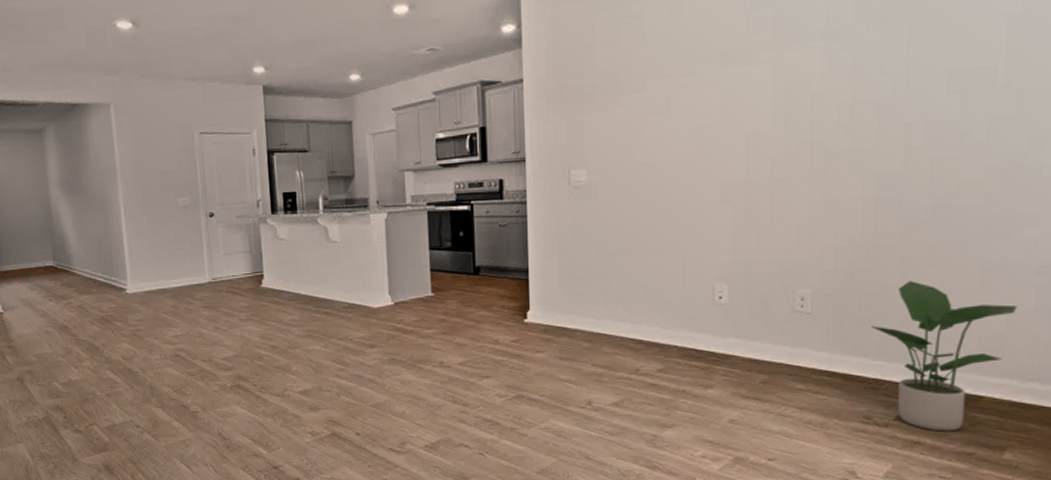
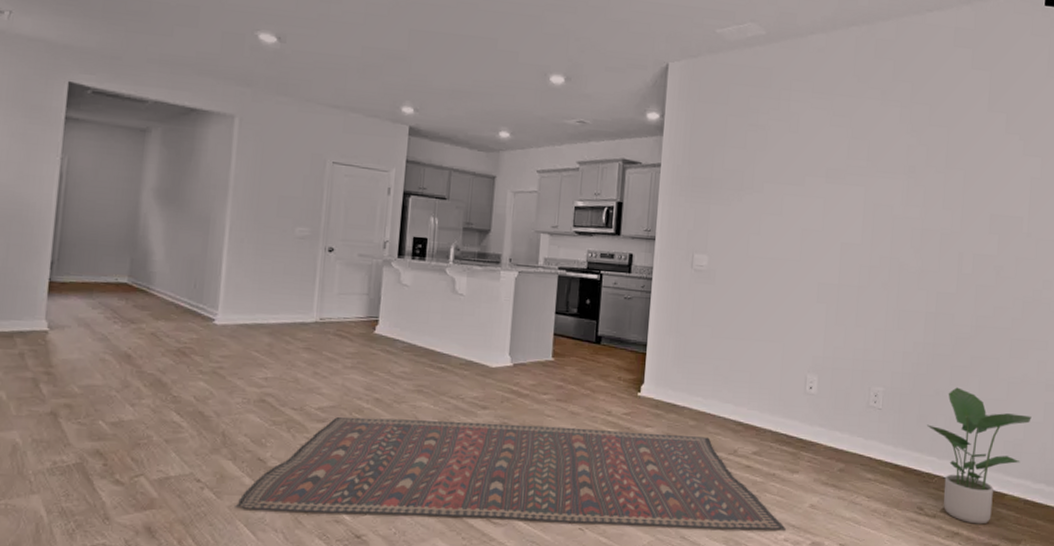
area rug: none [170,358,703,449] -> present [235,416,786,531]

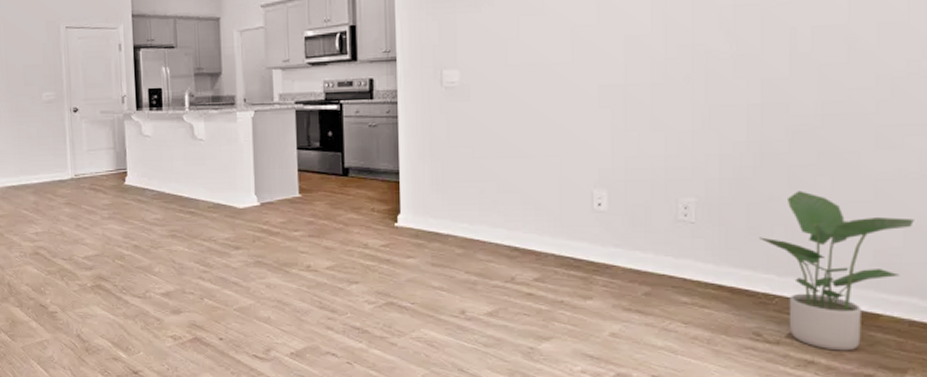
area rug: present [235,416,786,531] -> none [27,262,582,362]

